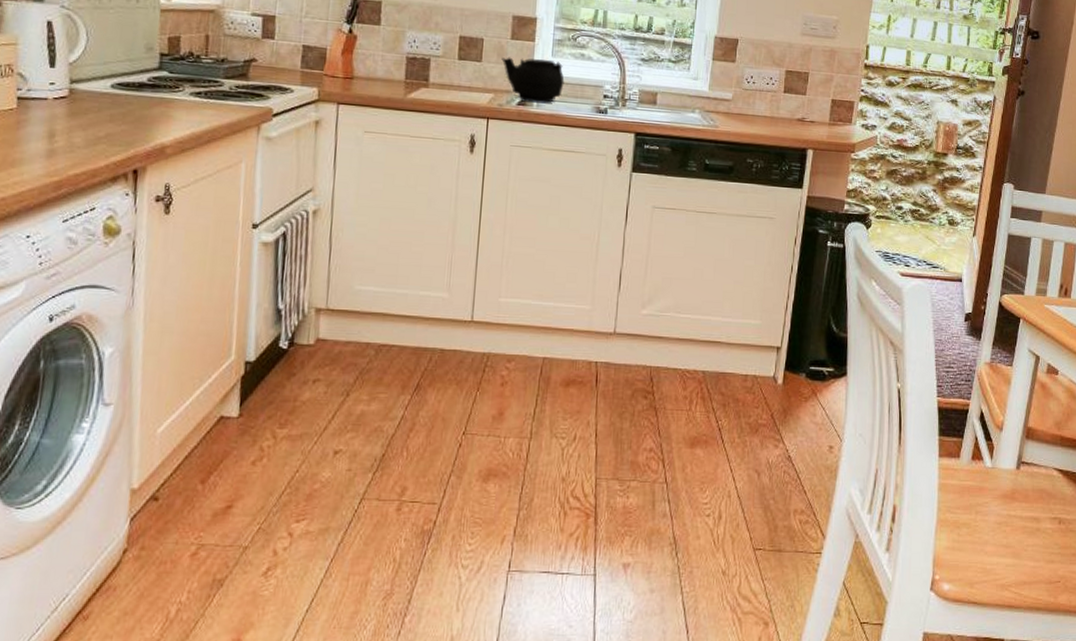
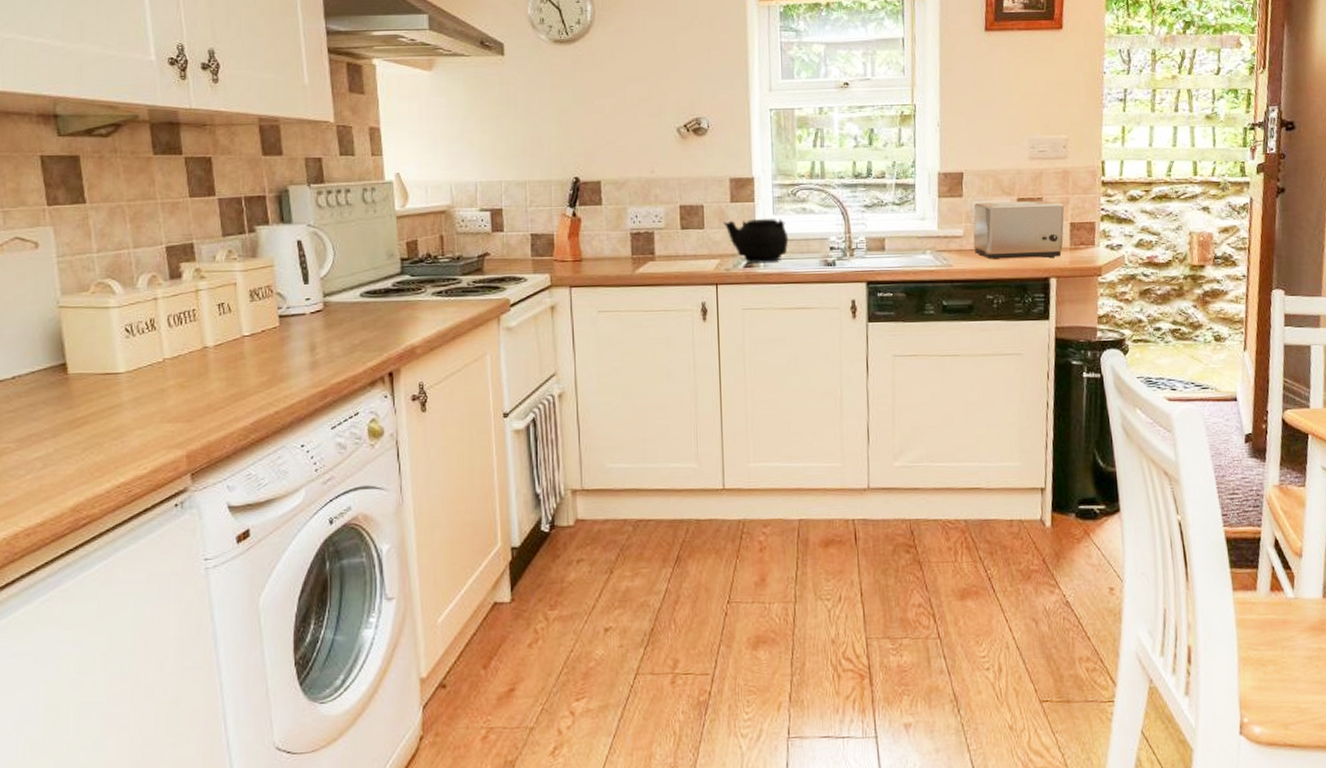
toaster: none [740,70,827,131] -> present [973,200,1064,259]

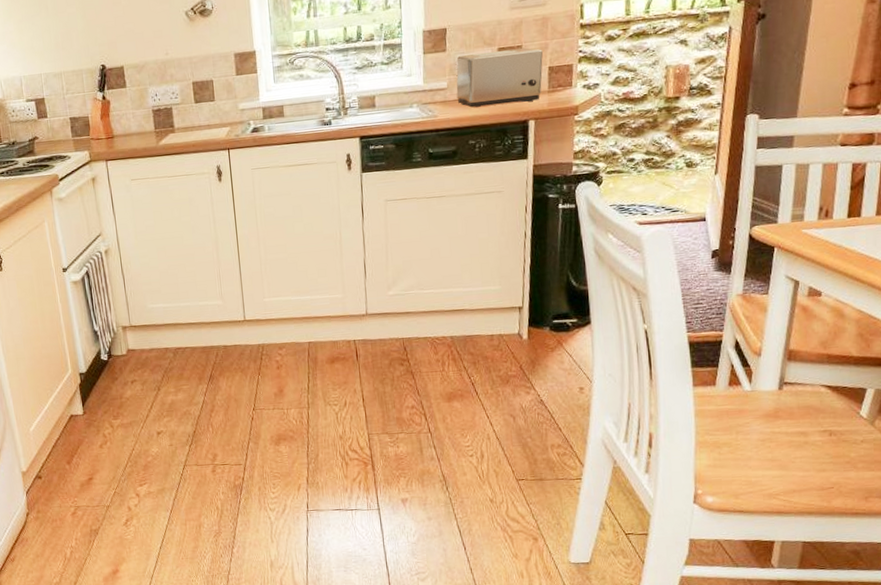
teapot: present [723,219,789,262] -> none [231,86,289,127]

